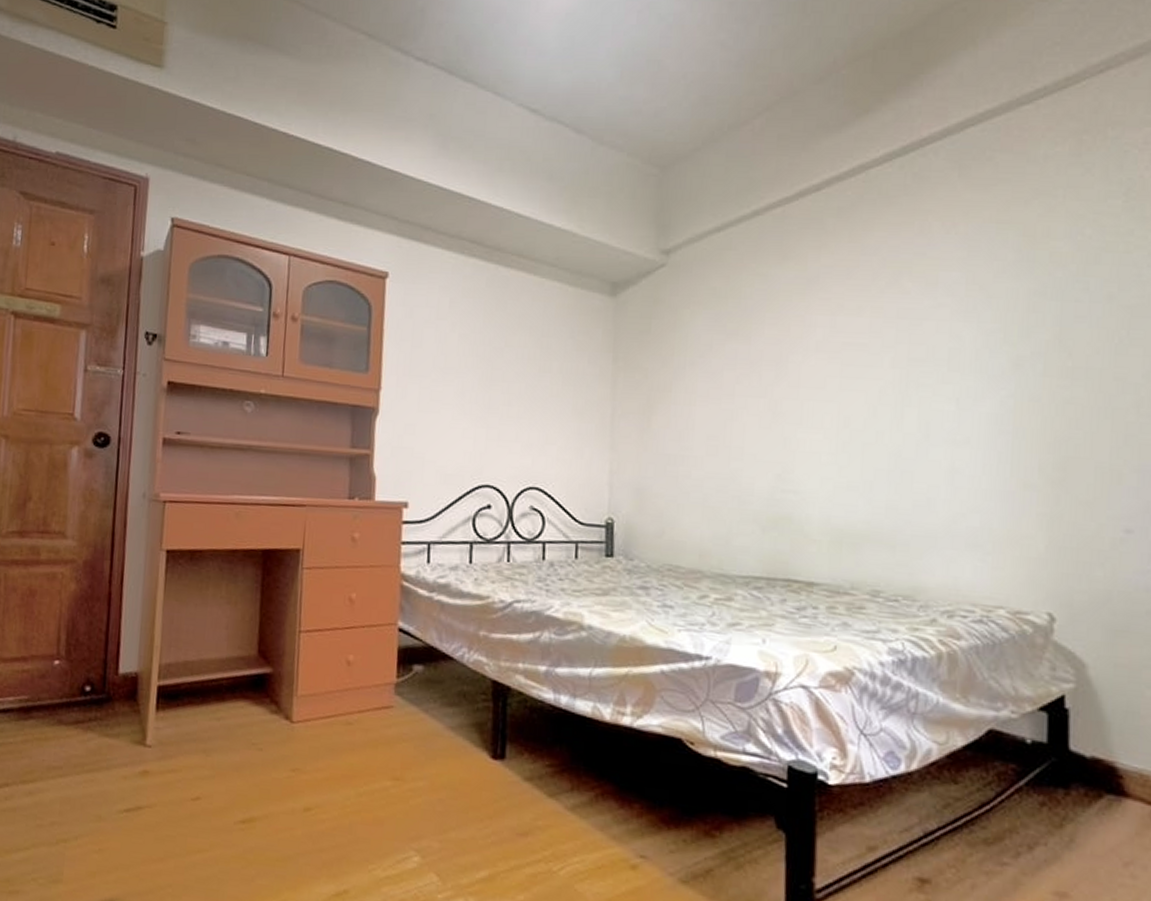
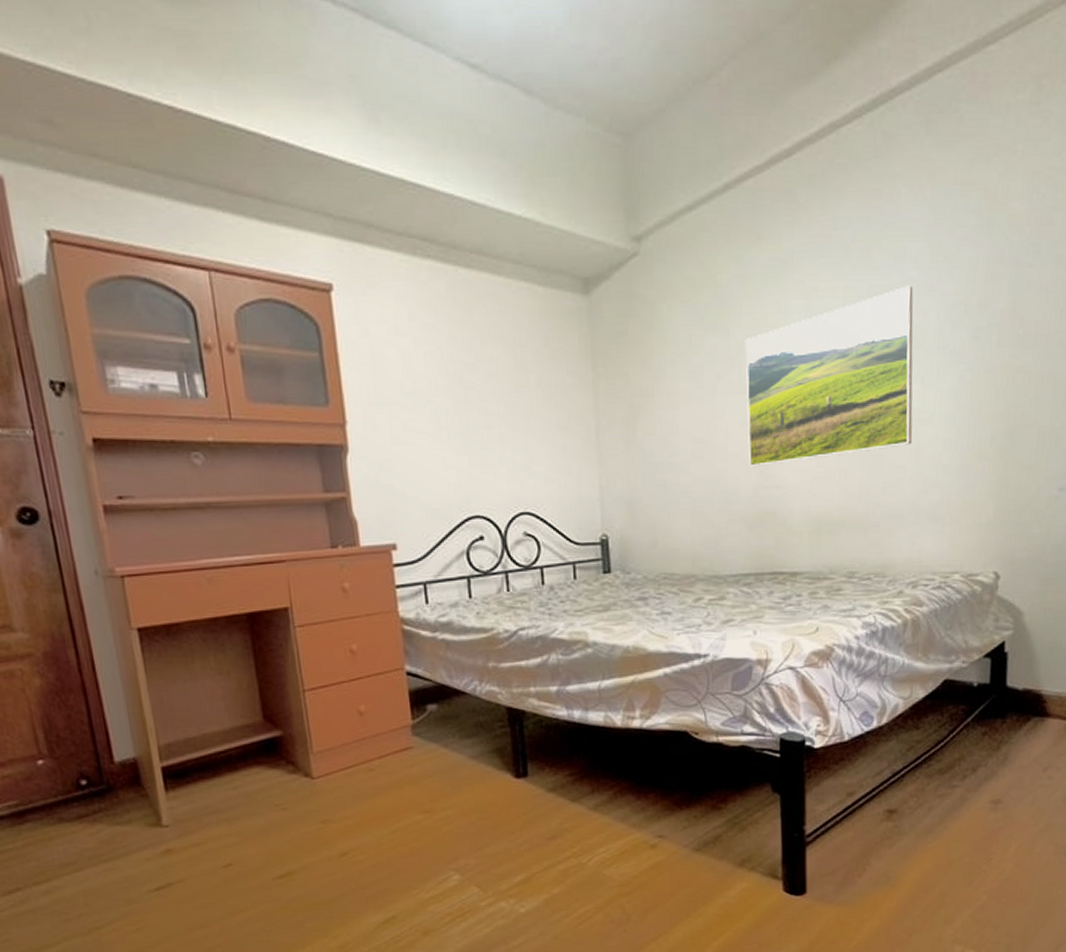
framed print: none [765,310,947,469] -> present [745,285,914,466]

